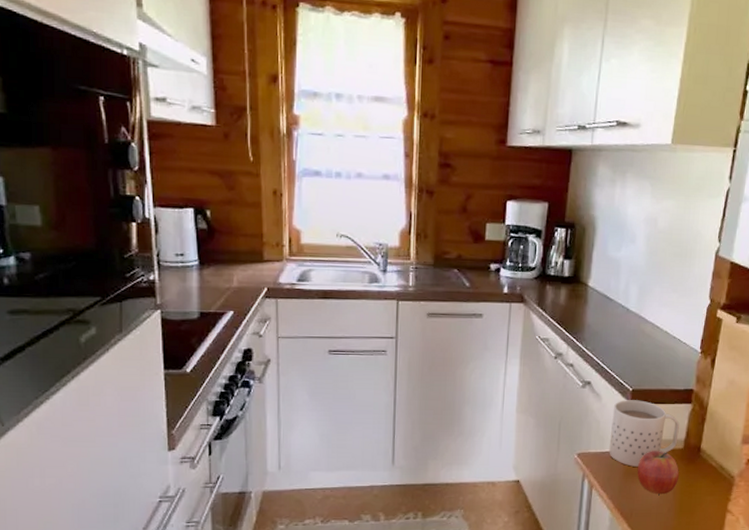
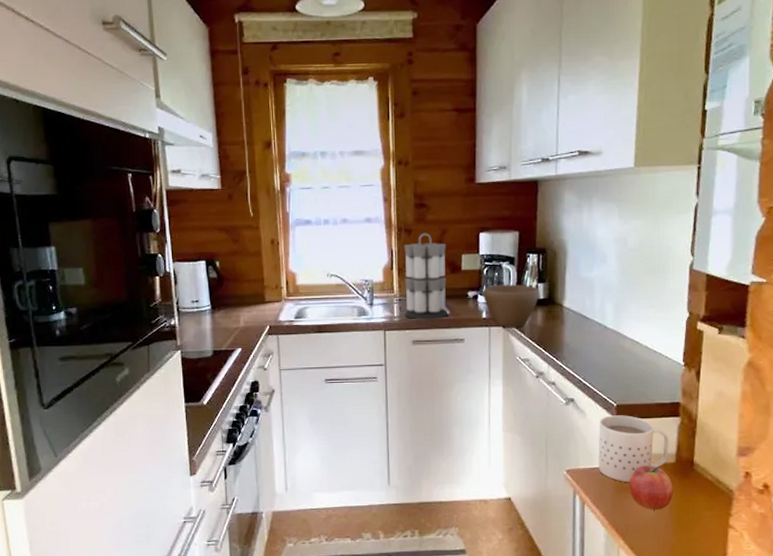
spice rack: none [422,196,470,292] -> present [404,233,447,320]
bowl: none [506,258,564,305] -> present [483,284,539,327]

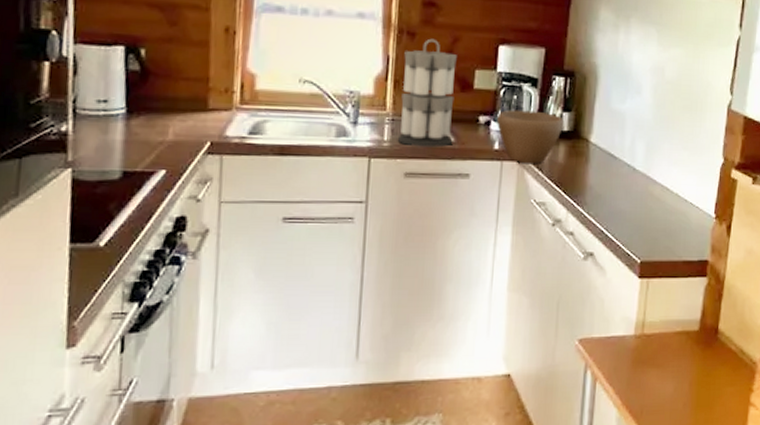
mug: present [598,415,669,483] -> none [615,274,694,355]
fruit: present [629,464,673,510] -> none [647,332,695,387]

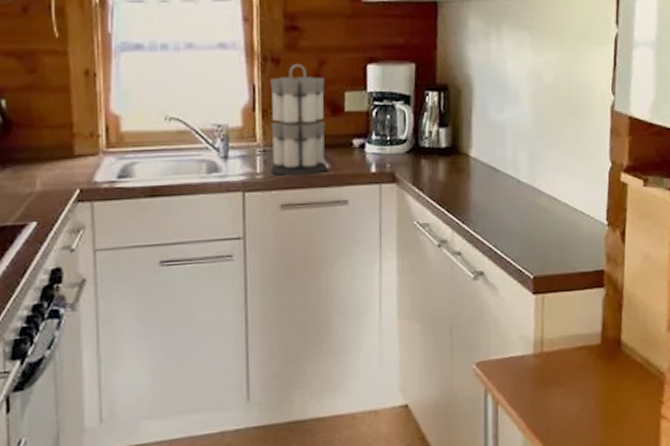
bowl: present [497,110,563,163] -> none [372,129,441,184]

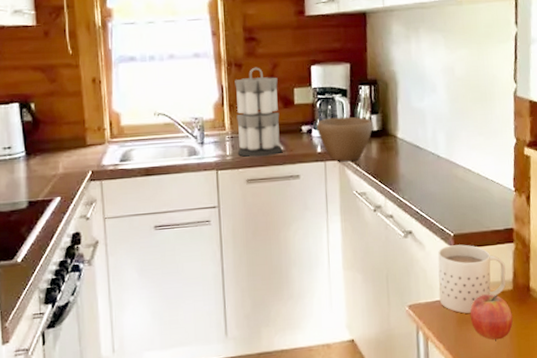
bowl: none [372,129,441,184] -> present [317,116,373,161]
mug: none [513,289,593,373] -> present [437,244,506,314]
fruit: none [549,348,599,405] -> present [469,293,513,340]

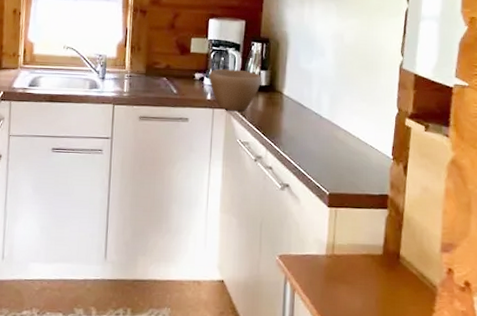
spice rack: present [235,67,282,158] -> none [135,15,177,98]
mug: present [437,244,506,314] -> none [309,203,377,273]
fruit: present [469,293,513,340] -> none [338,254,380,302]

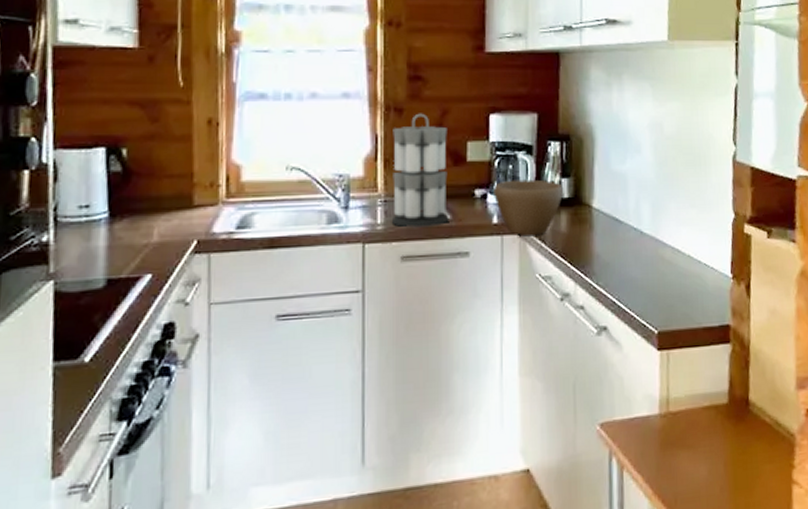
spice rack: none [135,15,177,98] -> present [393,113,448,228]

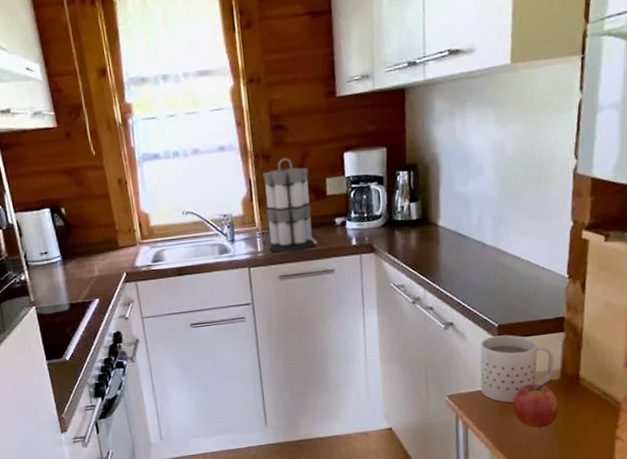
bowl: present [494,179,563,236] -> none [351,205,412,254]
mug: none [637,344,720,435] -> present [480,335,554,403]
fruit: none [675,408,728,470] -> present [512,383,559,428]

